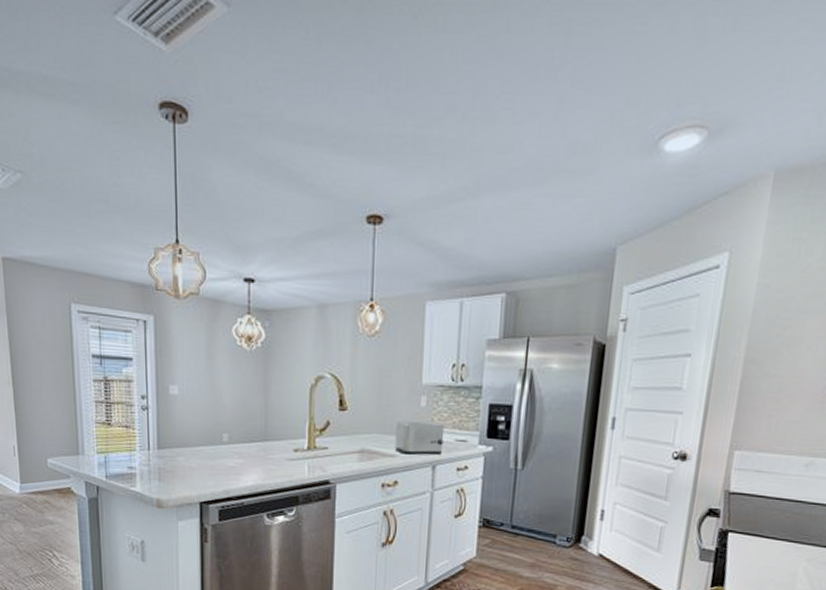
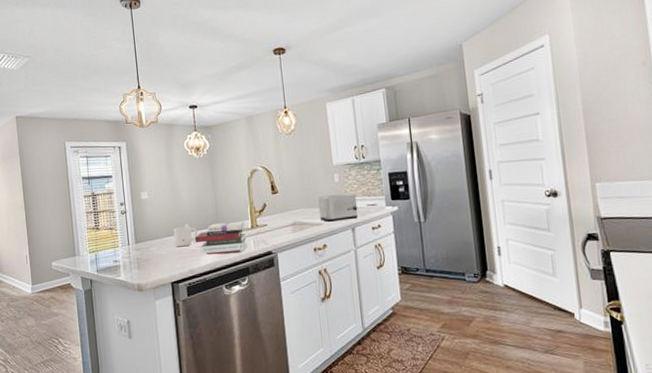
mug: none [208,436,239,461] -> present [173,226,198,247]
books: none [234,437,300,478] -> present [194,221,247,254]

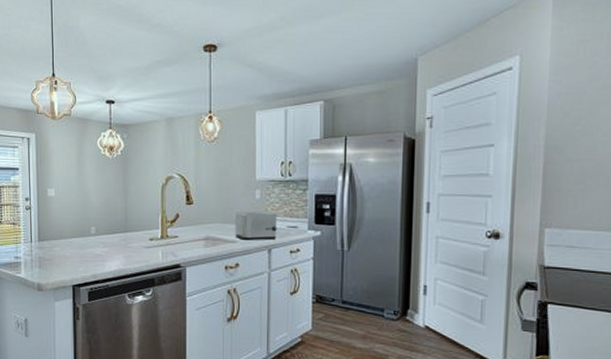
mug: present [173,226,198,247] -> none [79,229,104,250]
books: present [194,221,247,254] -> none [100,229,155,263]

